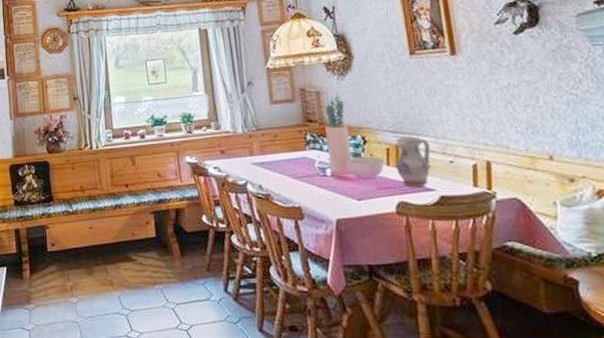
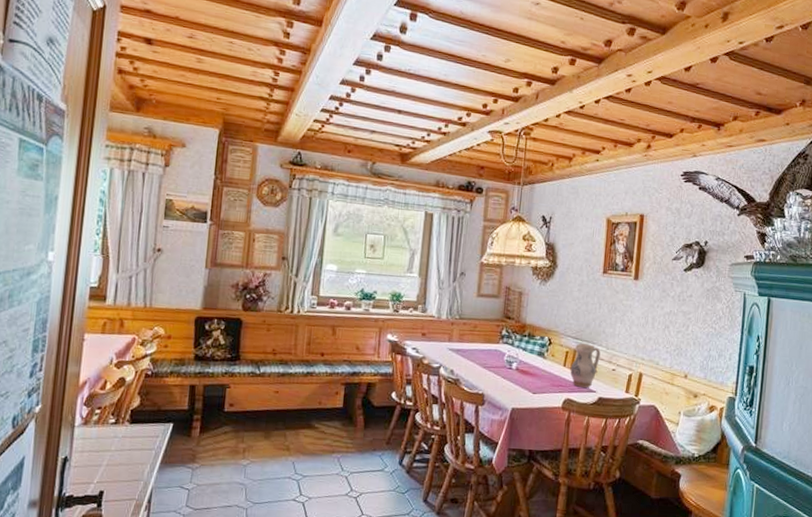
vase: present [325,92,352,175] -> none [516,296,541,370]
bowl: present [346,156,384,180] -> none [531,355,561,377]

